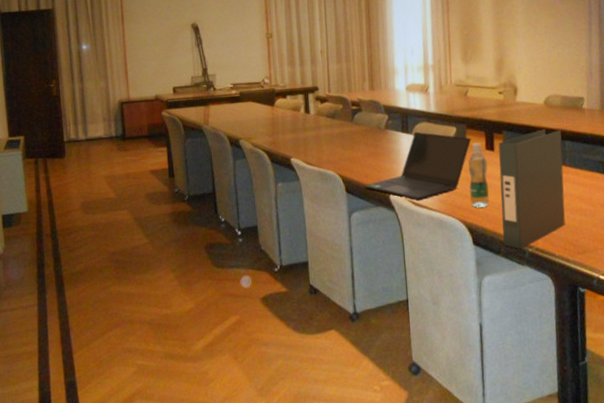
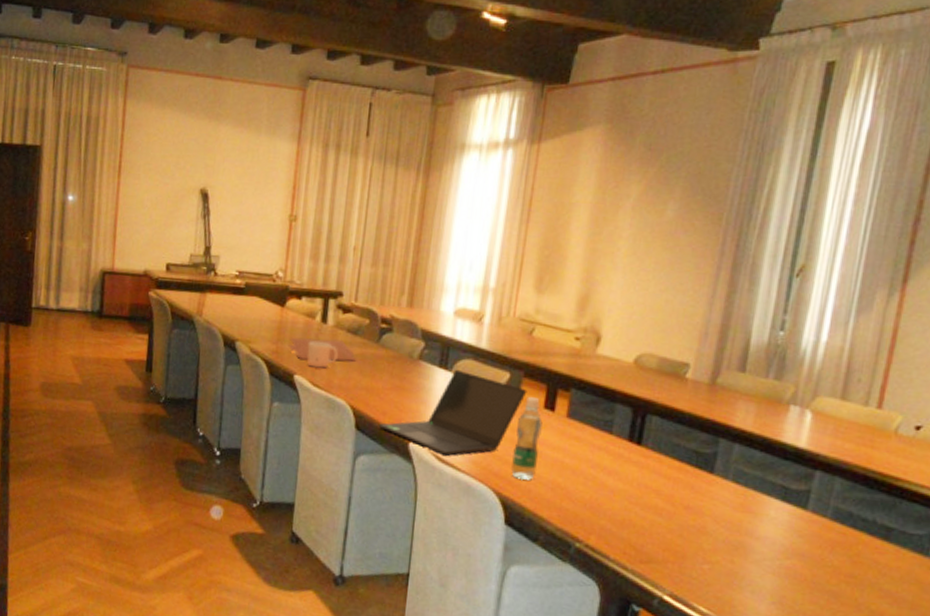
papers: none [282,124,337,146] -> present [288,337,356,362]
mug: none [297,129,323,150] -> present [307,341,338,368]
binder: present [498,129,566,249] -> none [543,395,651,541]

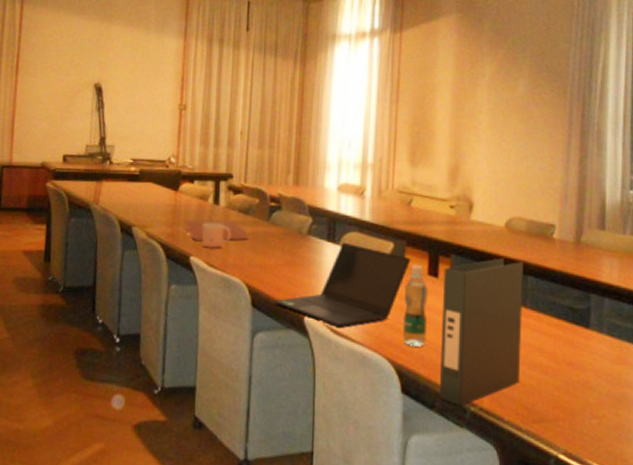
binder: none [543,395,651,541] -> present [439,258,524,406]

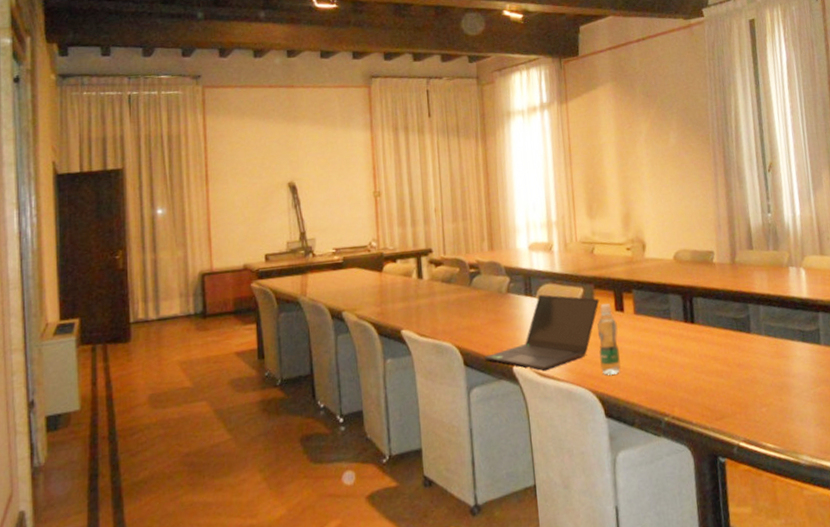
papers: present [183,220,248,242] -> none [391,290,454,316]
mug: present [201,223,231,249] -> none [409,295,437,320]
binder: present [439,258,524,406] -> none [628,286,702,419]

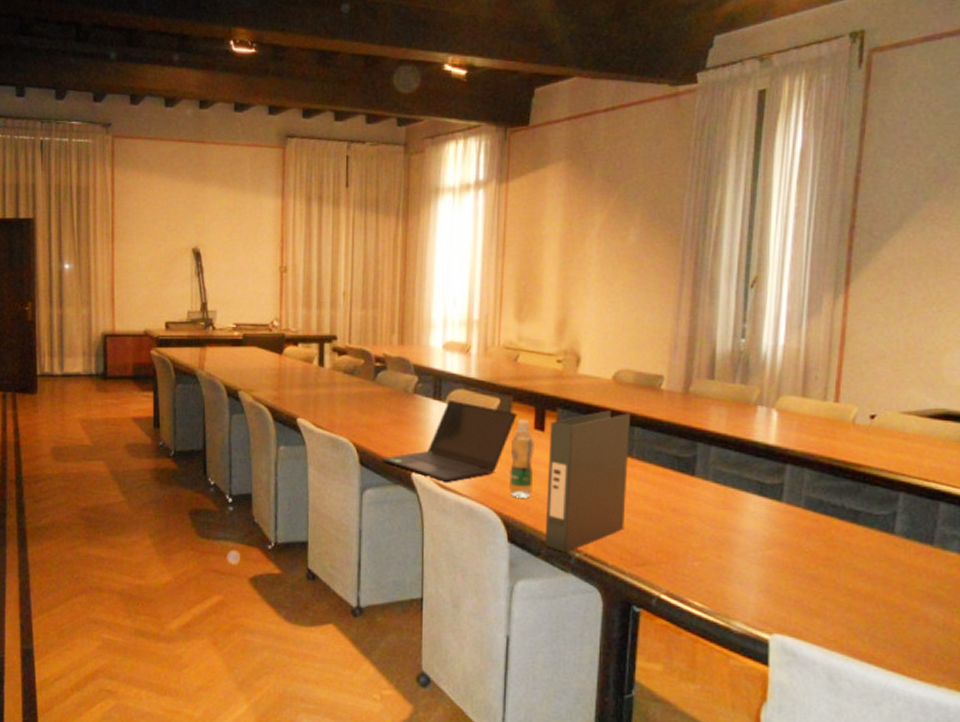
binder: none [628,286,702,419] -> present [544,410,631,552]

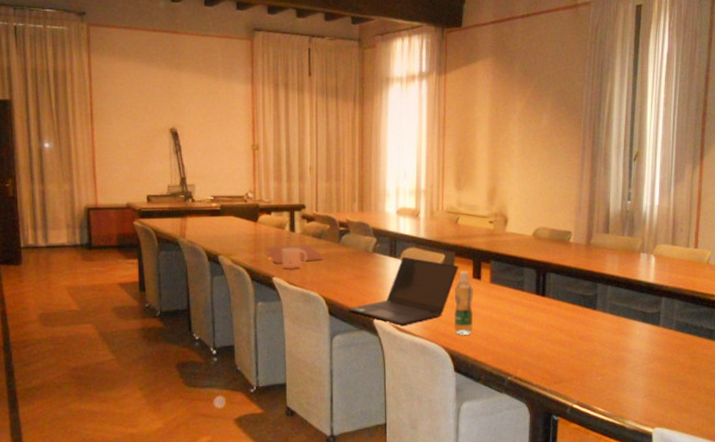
papers: none [289,381,354,404] -> present [264,244,322,265]
mug: none [307,385,337,410] -> present [281,248,307,269]
binder: present [544,410,631,552] -> none [483,261,548,377]

